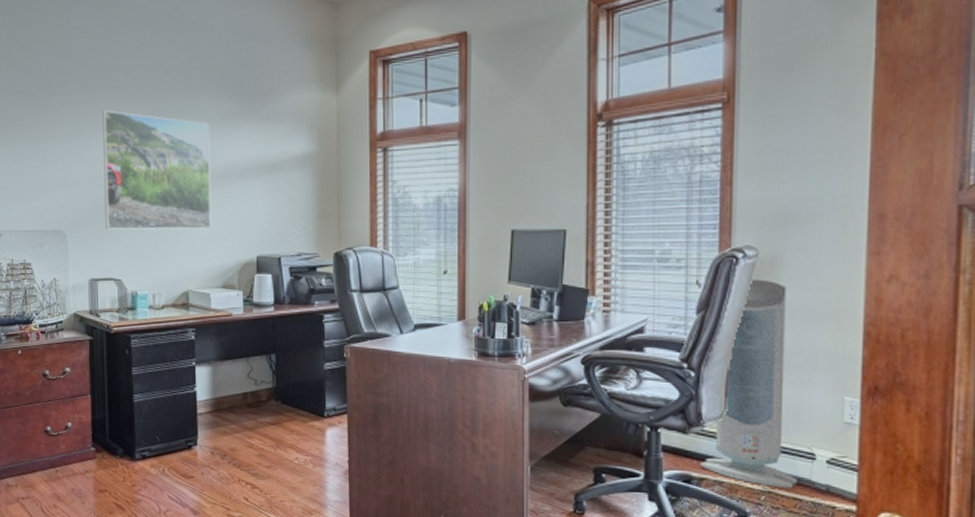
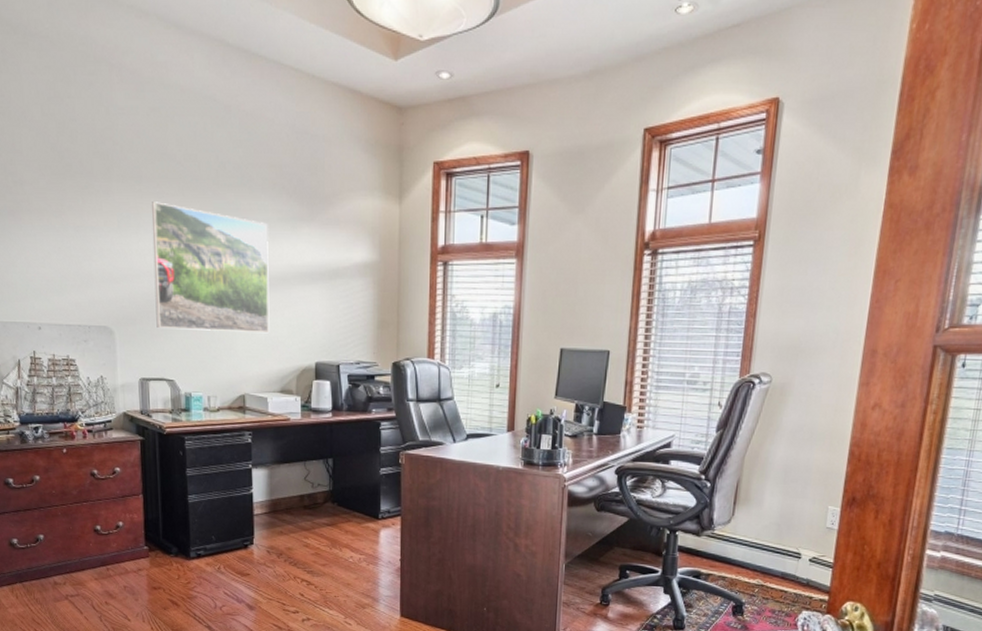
air purifier: present [700,279,797,489] -> none [708,403,792,583]

